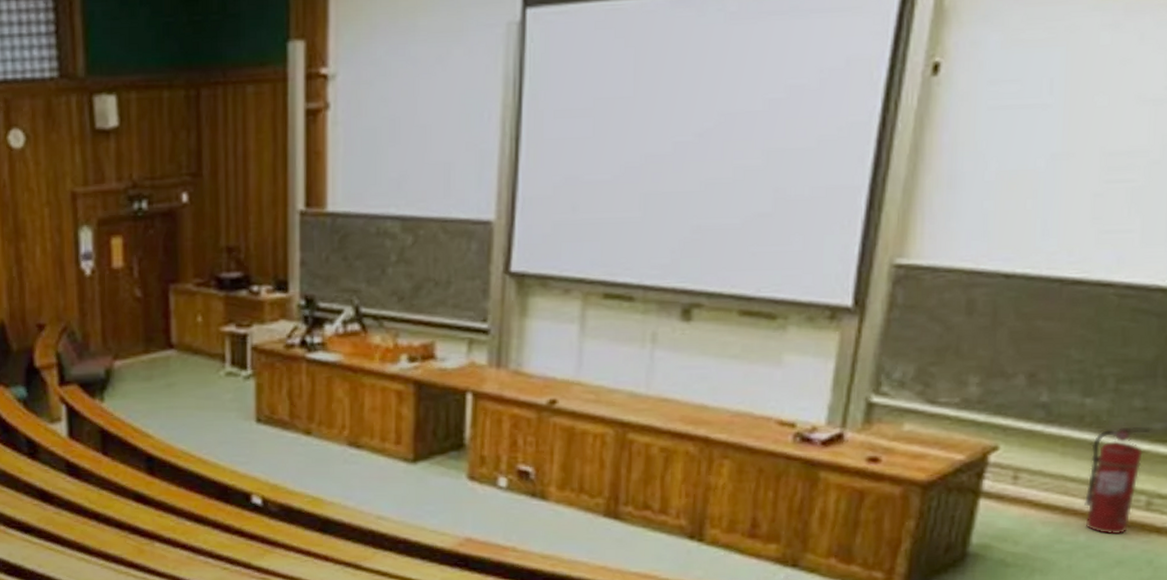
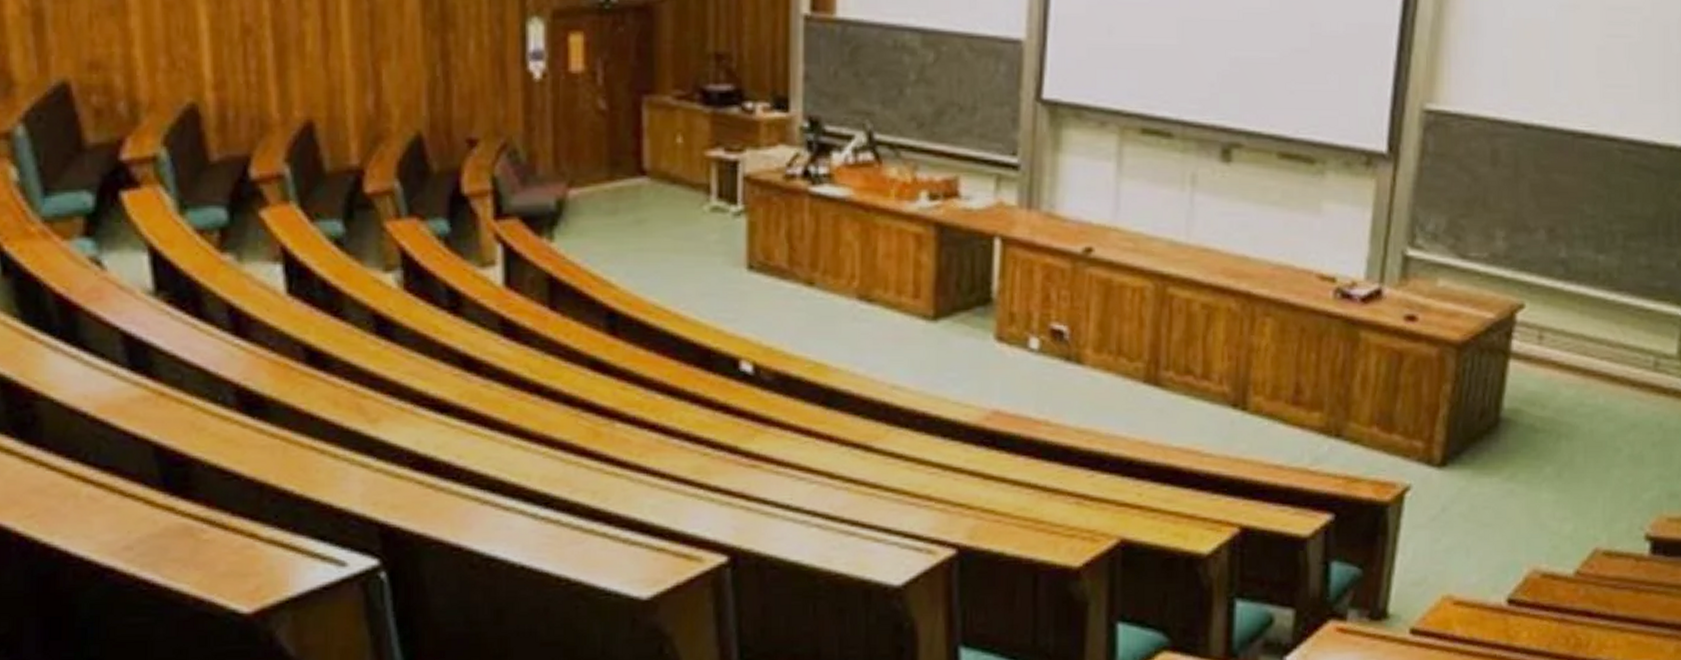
fire extinguisher: present [1084,427,1152,535] -> none [1602,285,1656,397]

